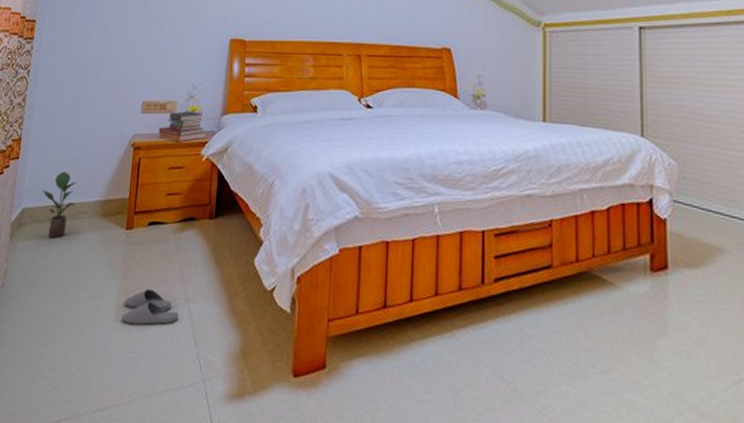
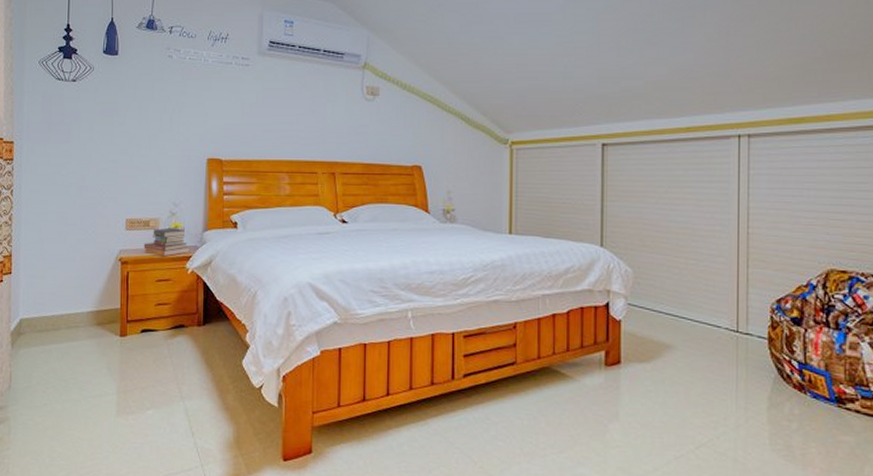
potted plant: present [42,171,76,238] -> none [37,285,71,346]
slippers: present [121,288,179,326] -> none [122,388,176,420]

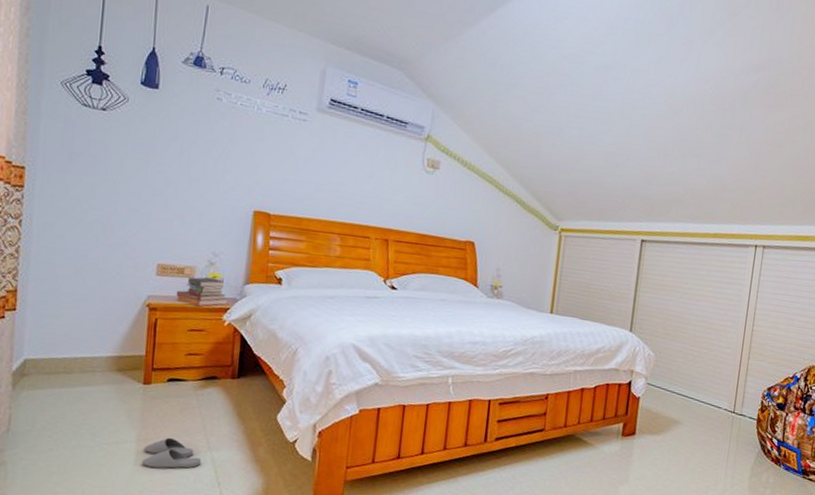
slippers: none [122,388,176,420] -> present [141,437,202,469]

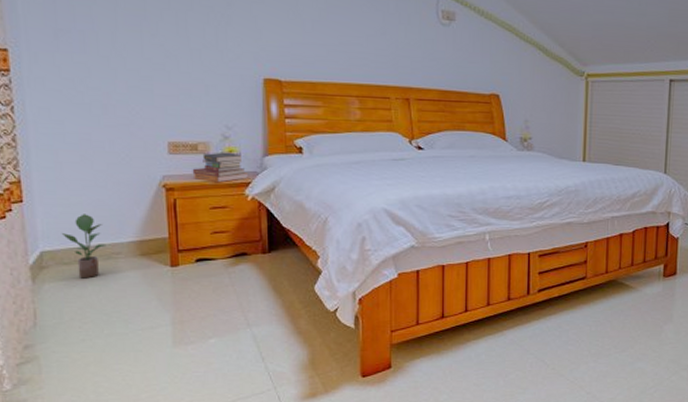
potted plant: none [46,326,87,389] -> present [61,214,107,279]
slippers: present [141,437,202,469] -> none [180,318,242,349]

